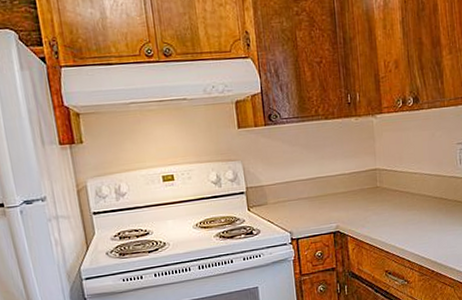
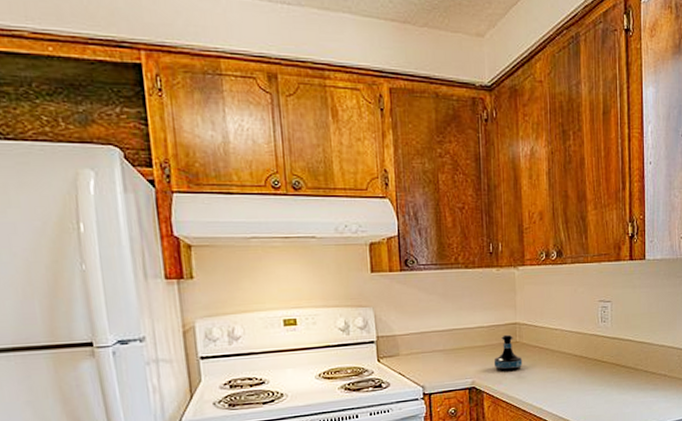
tequila bottle: none [356,180,384,216] -> present [493,334,523,372]

